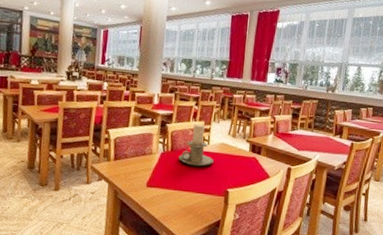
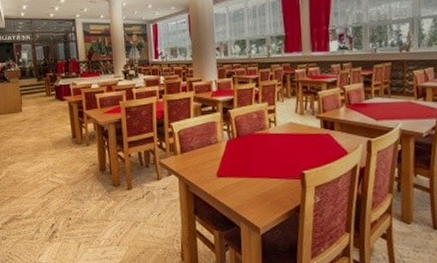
candle holder: present [178,124,213,167] -> none [246,106,283,151]

